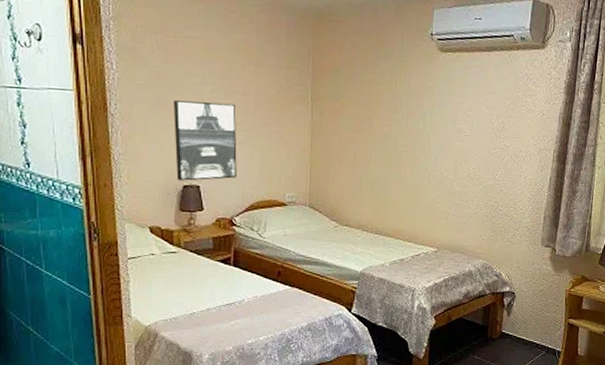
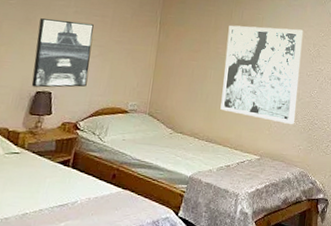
wall art: none [389,96,485,212] -> present [220,25,303,124]

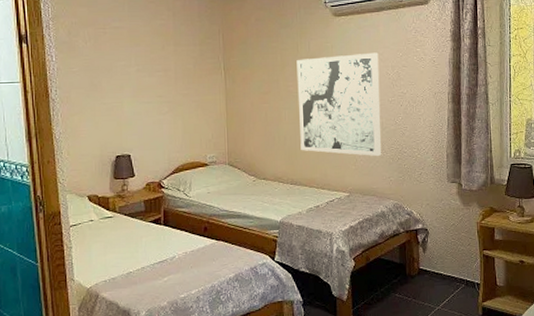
wall art: present [31,18,94,88] -> none [105,80,163,152]

